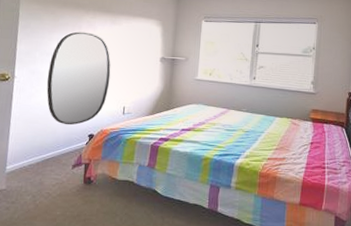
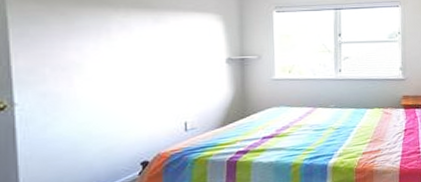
home mirror: present [46,31,111,125] -> none [67,35,162,156]

